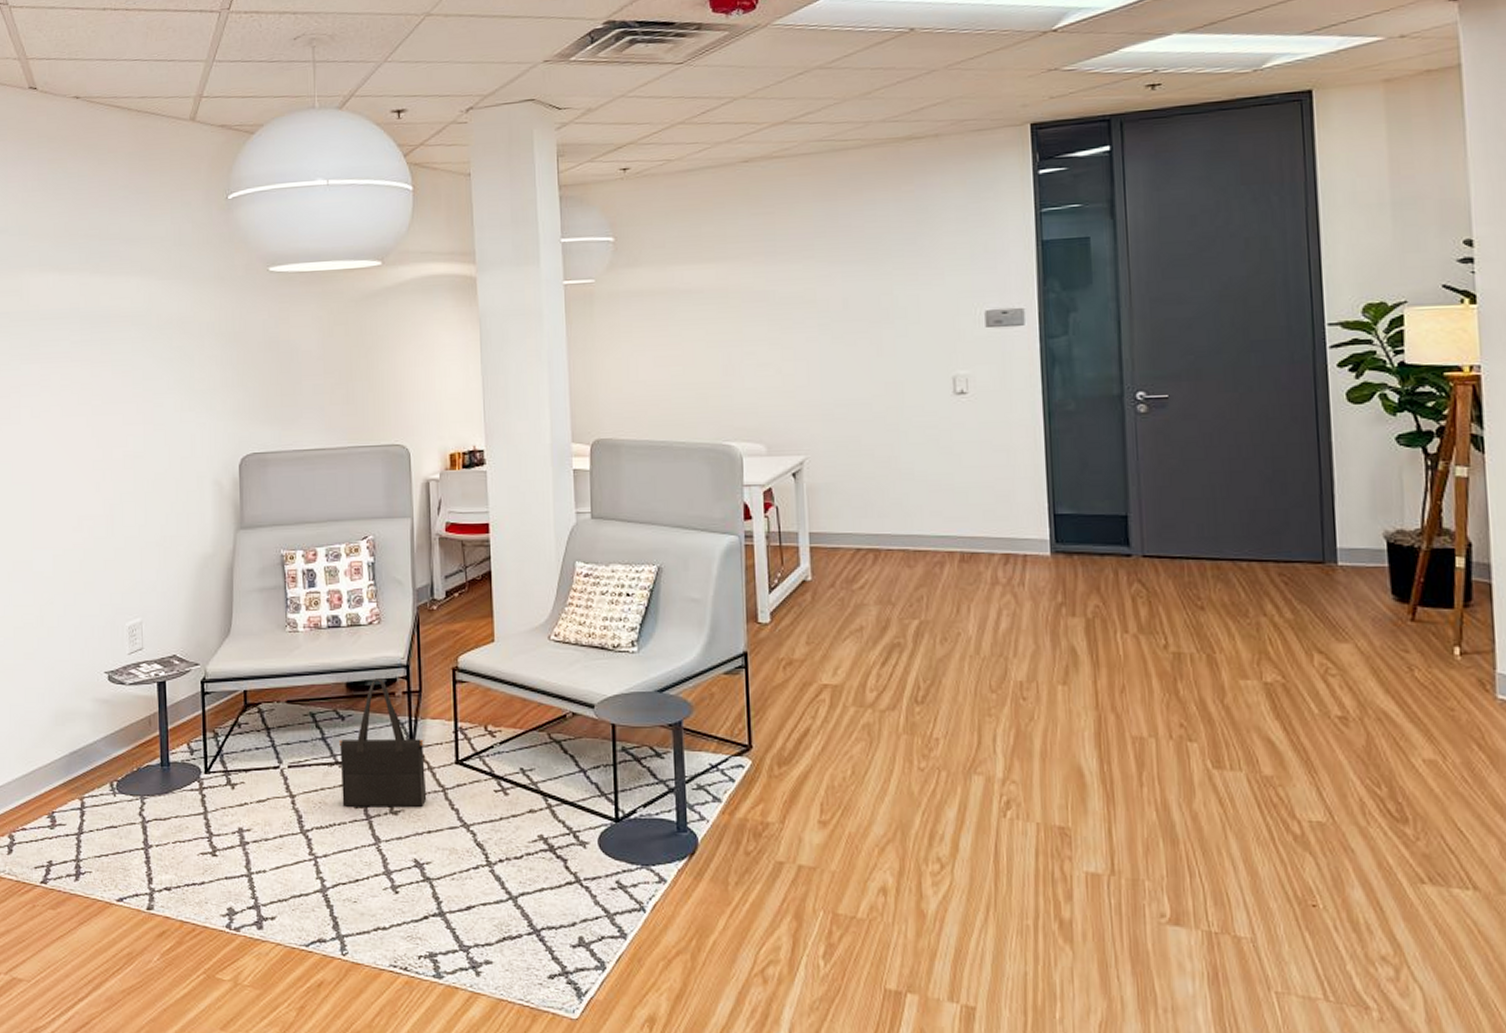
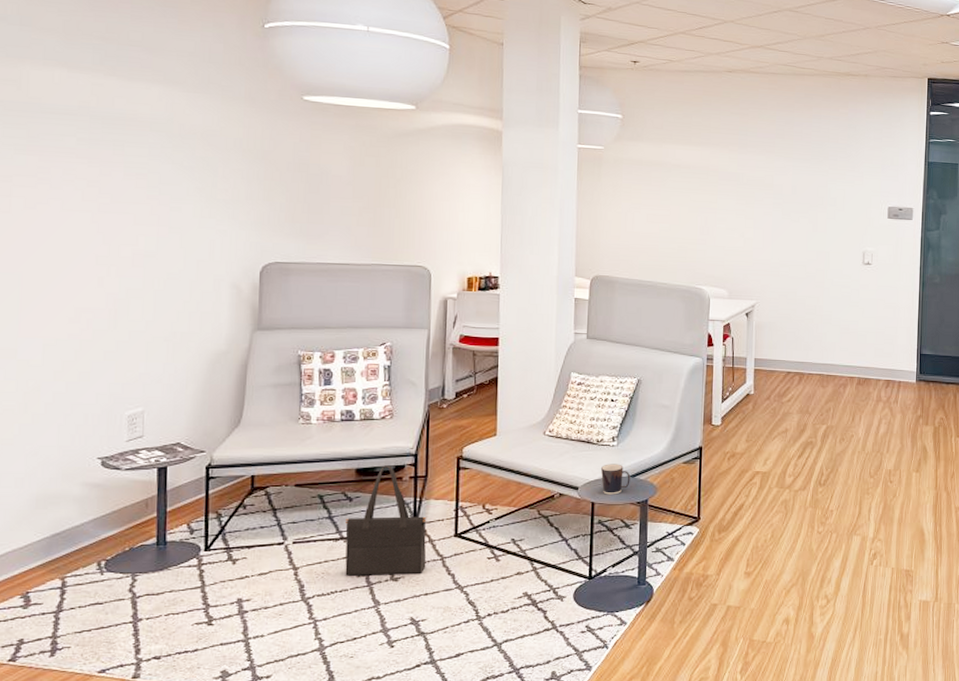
mug: none [619,675,658,714] -> present [600,464,631,495]

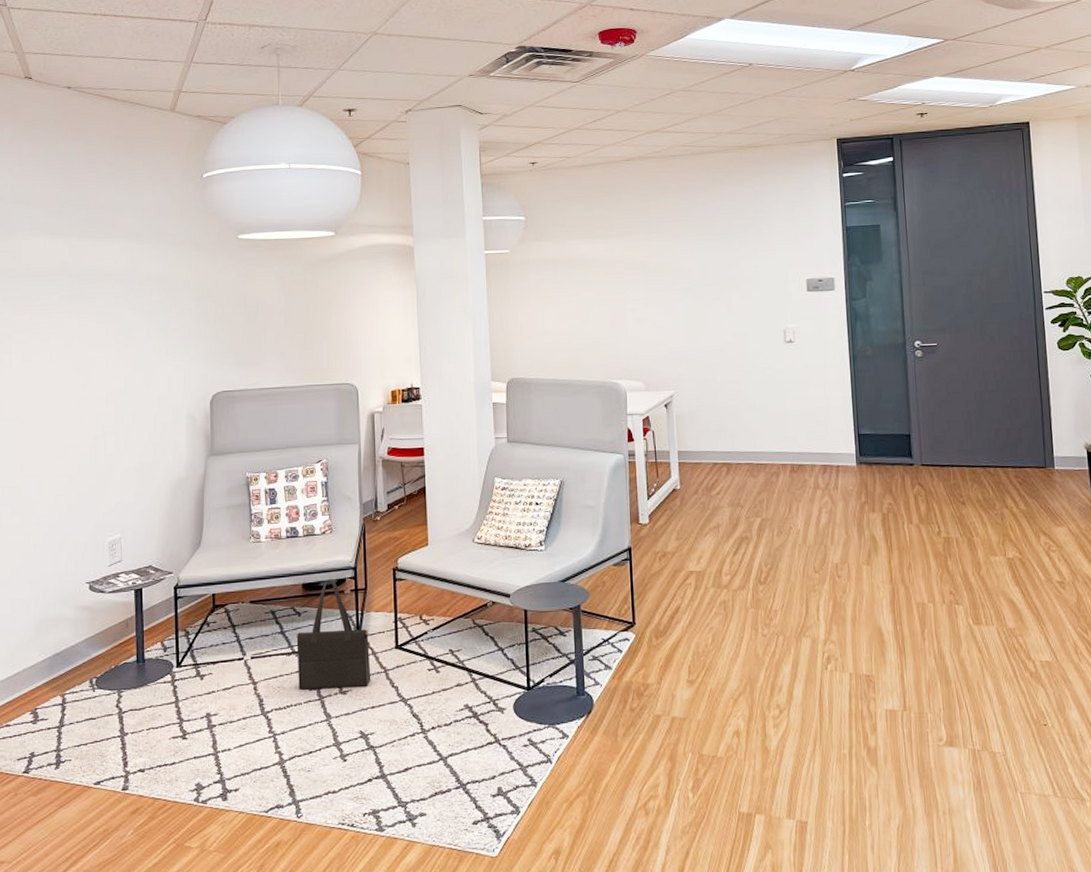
mug: present [600,464,631,495] -> none [530,569,561,601]

